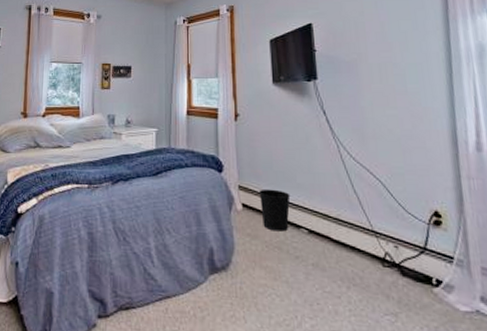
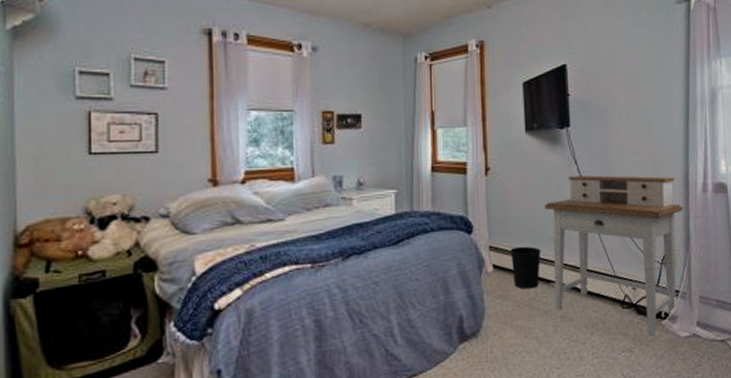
desk: none [292,126,452,306] -> present [544,175,683,338]

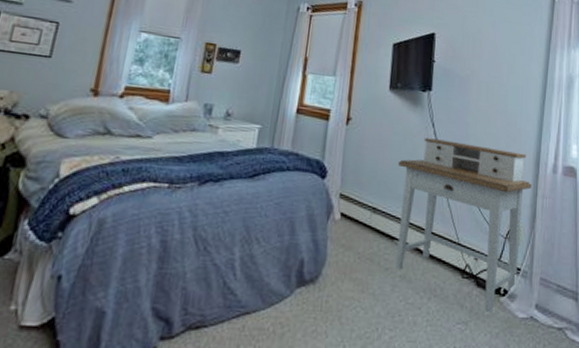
wastebasket: present [510,246,541,289] -> none [358,198,390,243]

